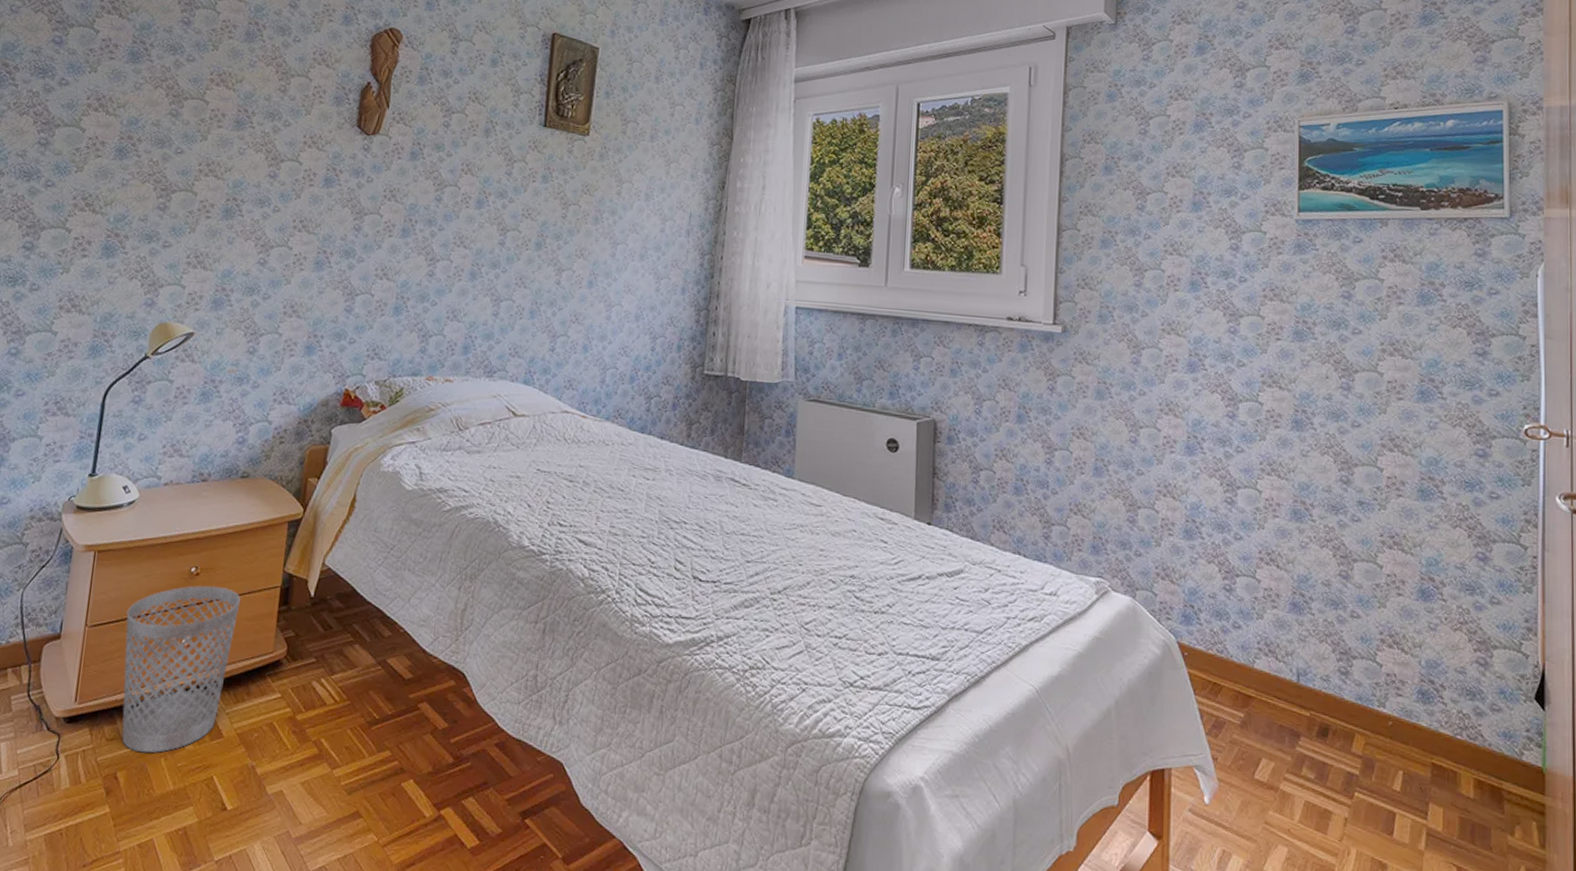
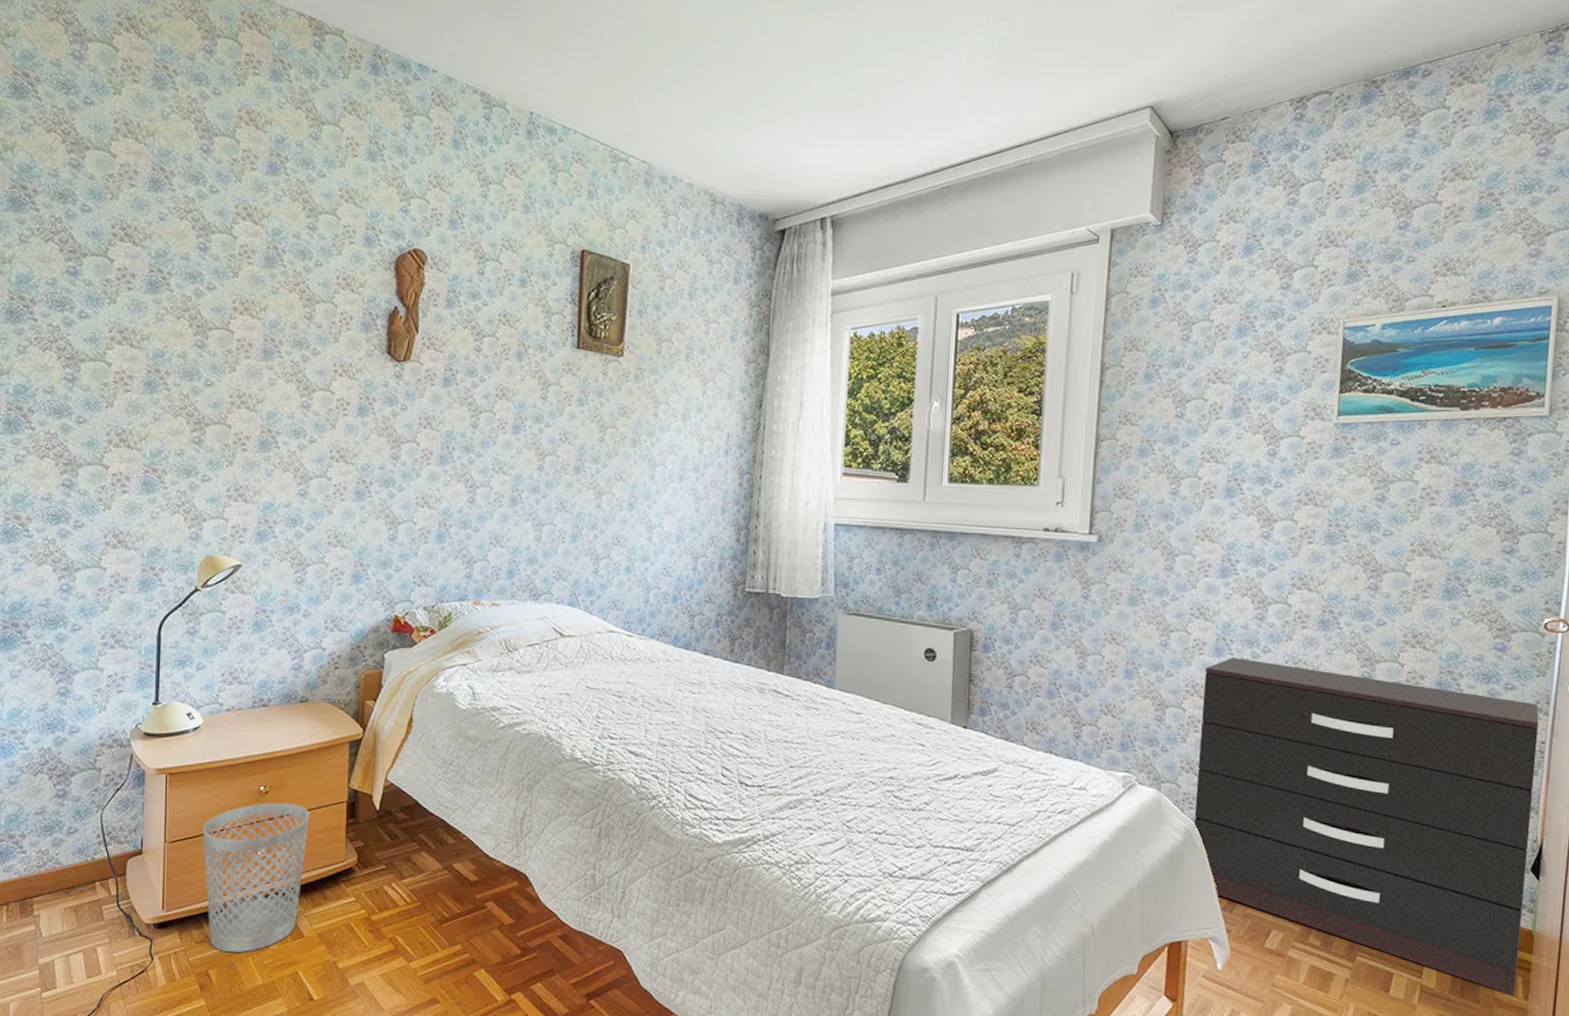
dresser: none [1172,456,1530,843] -> present [1193,657,1539,996]

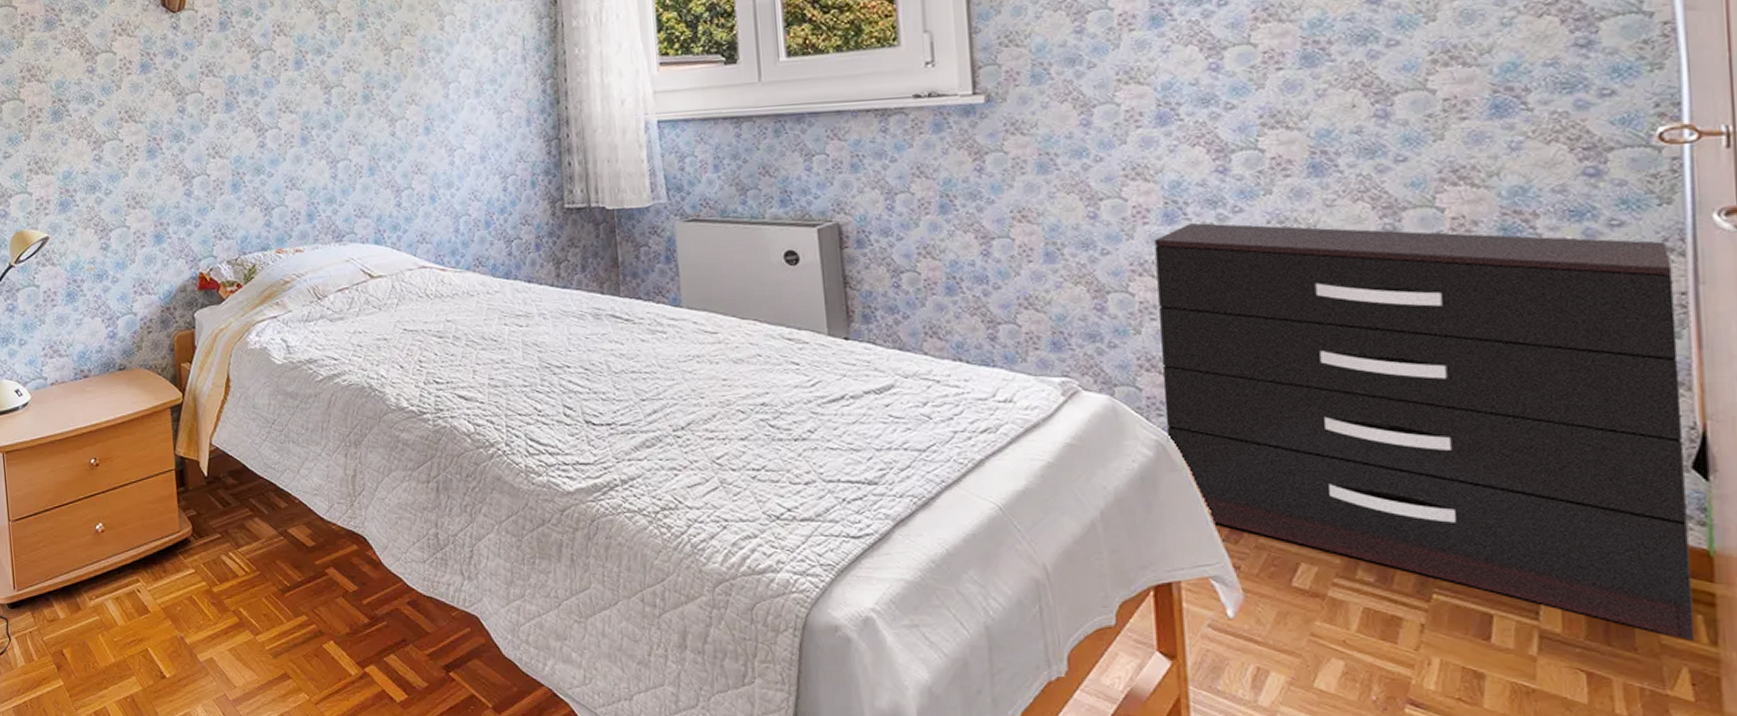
wastebasket: present [202,802,310,953] -> none [42,474,141,631]

